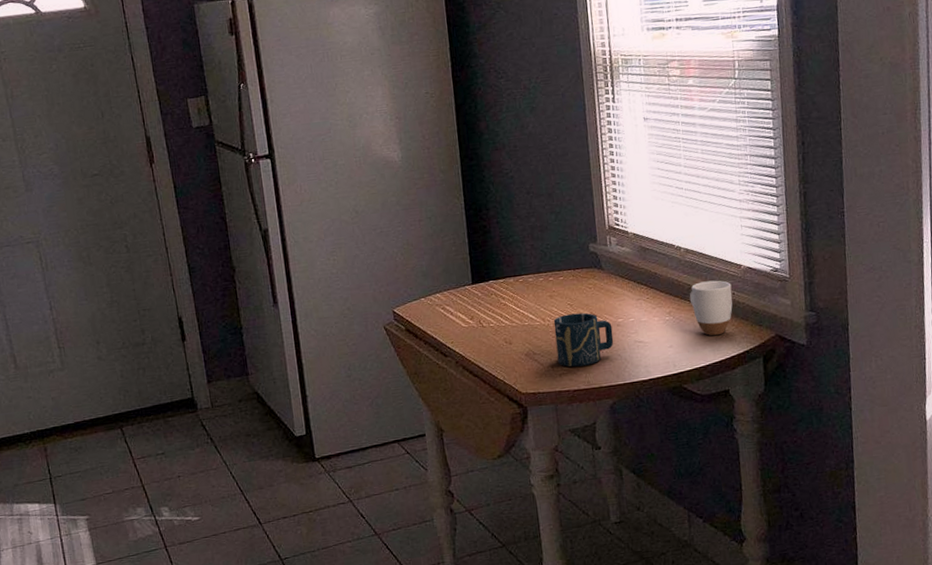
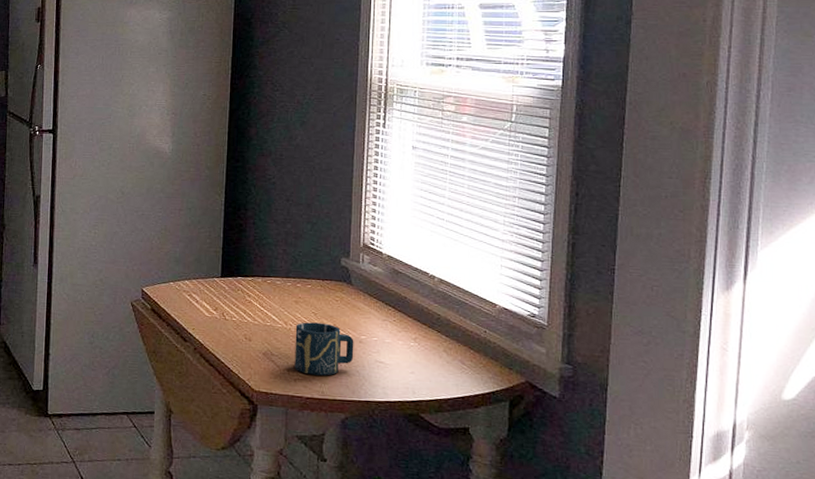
mug: present [689,280,733,336] -> none [437,314,484,370]

